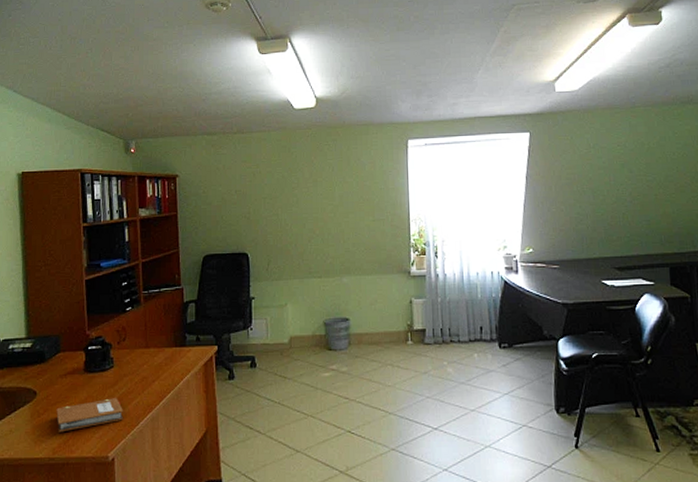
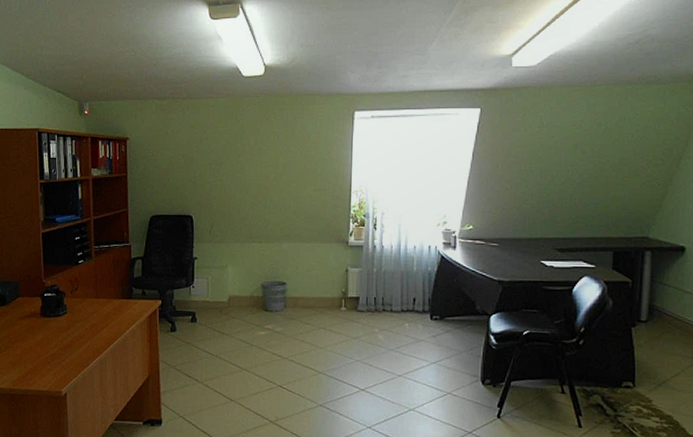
notebook: present [56,398,124,433] -> none [16,341,76,368]

